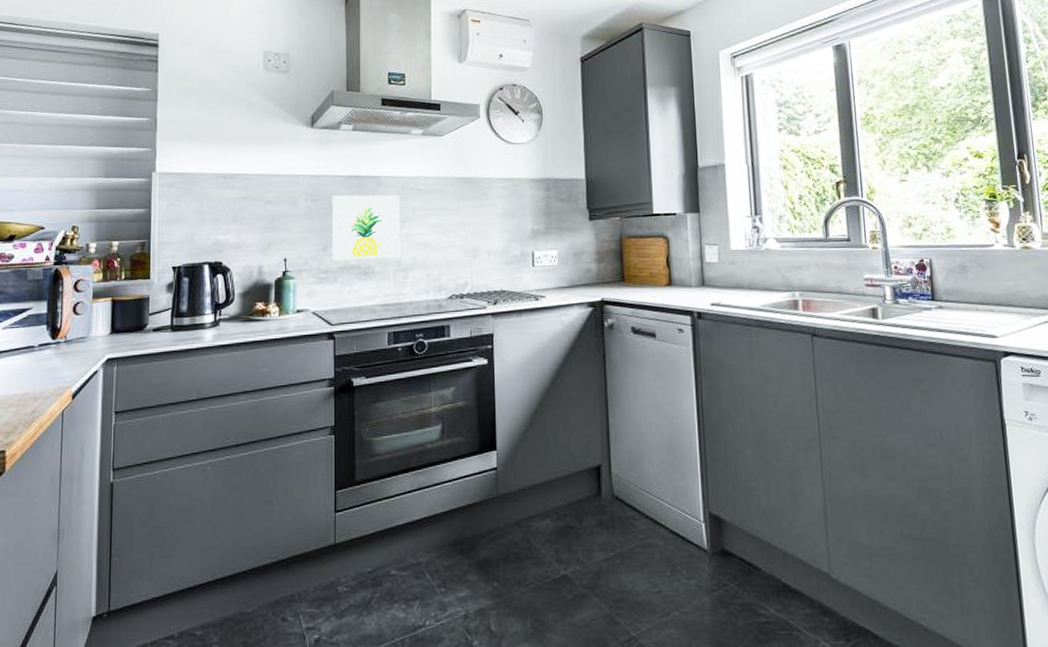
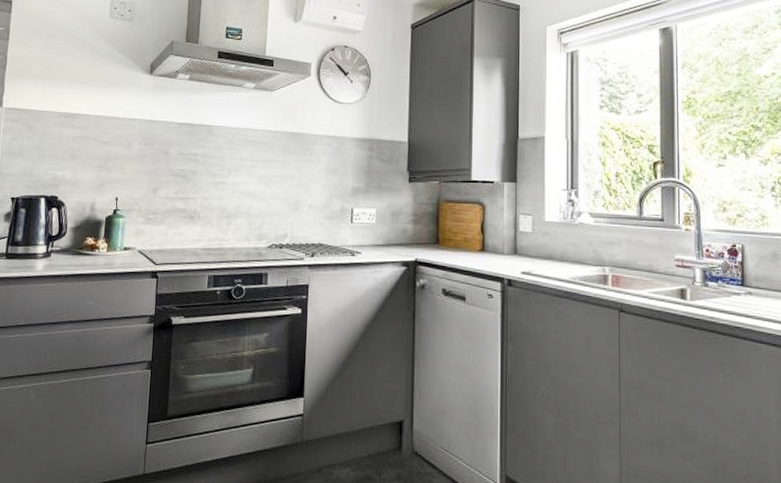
wall art: present [331,195,400,261] -> none [160,141,229,204]

